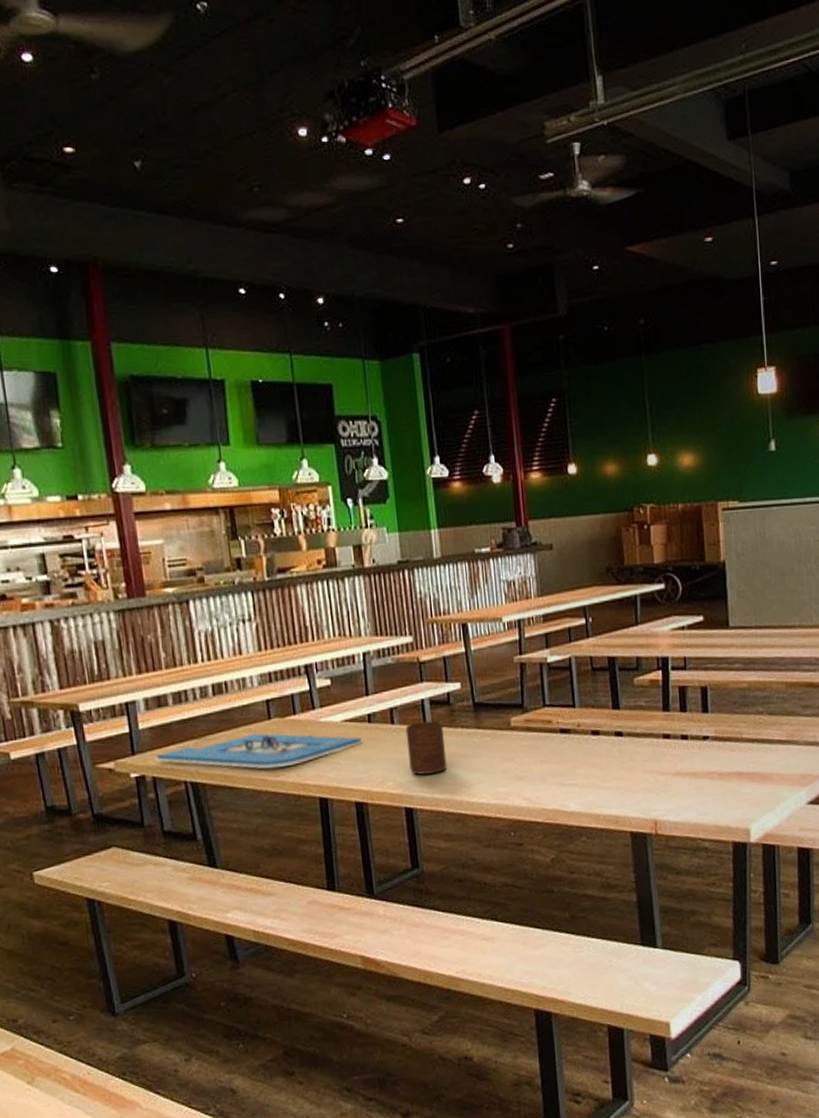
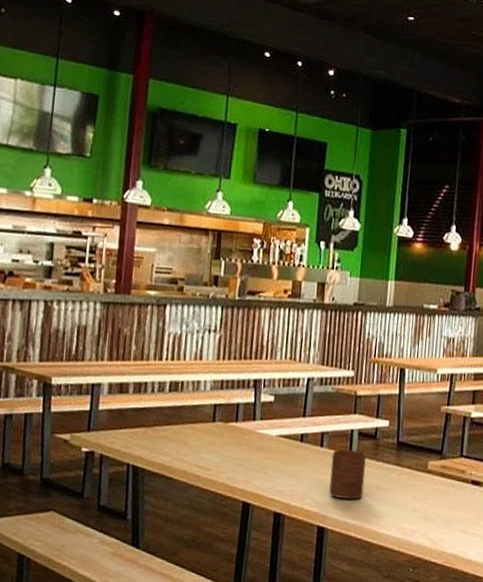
board game: present [154,733,363,769] -> none [106,432,292,468]

